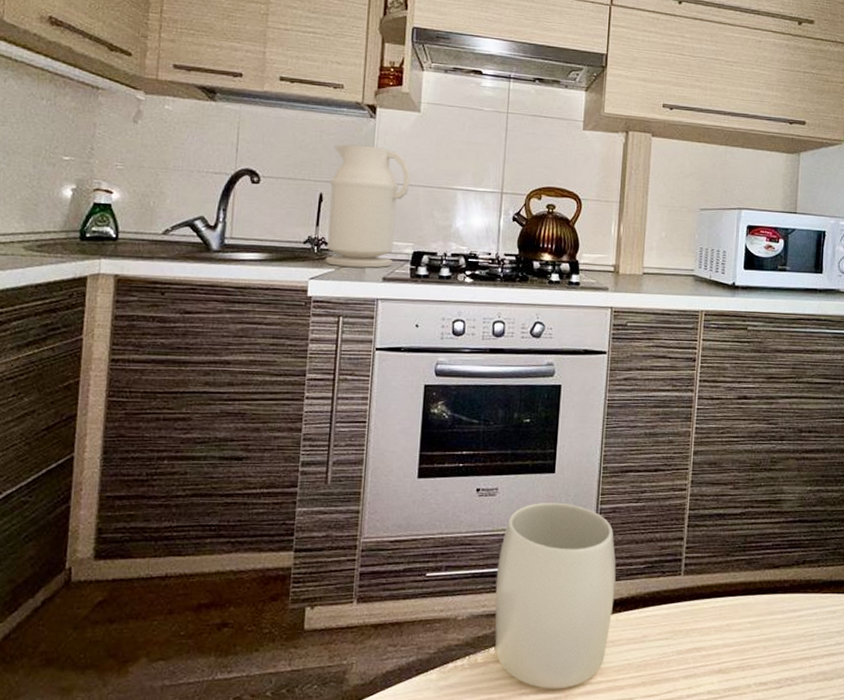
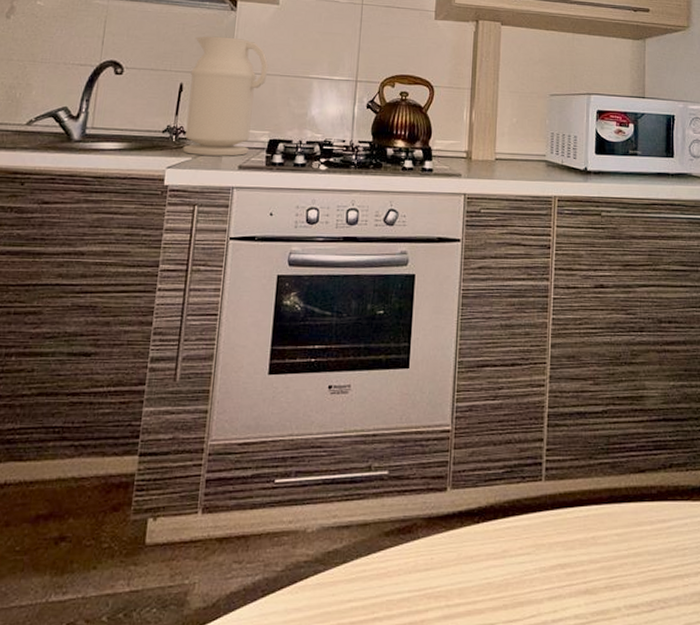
mug: present [495,502,616,689] -> none [346,400,474,613]

